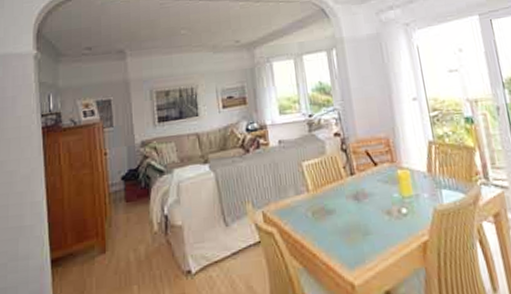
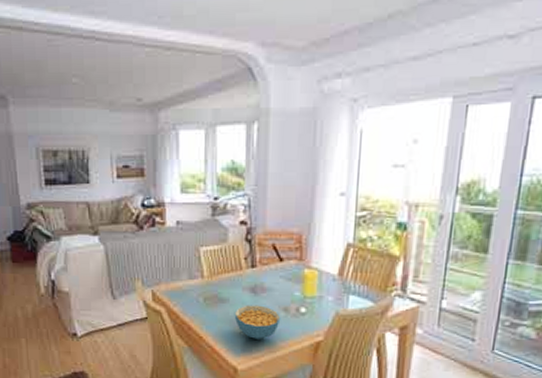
cereal bowl: none [342,211,386,249] -> present [234,305,281,339]

